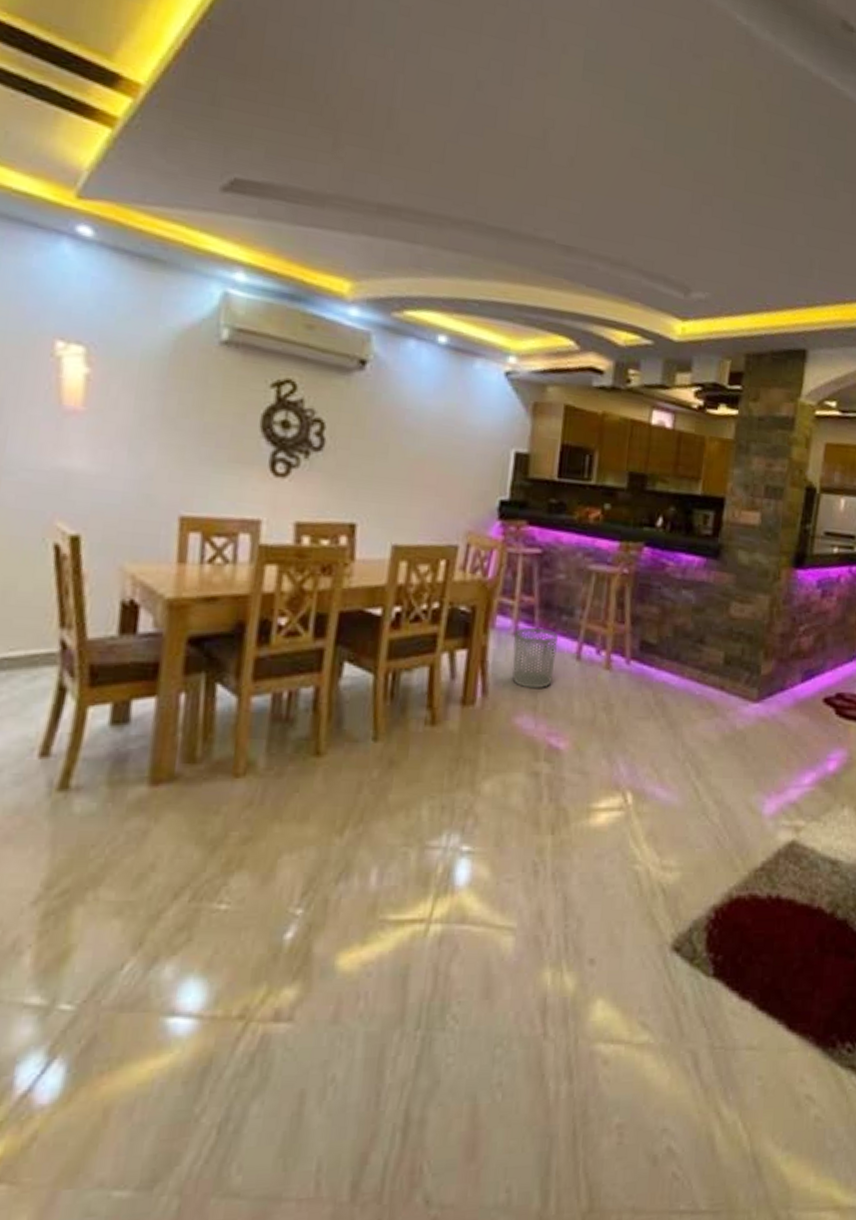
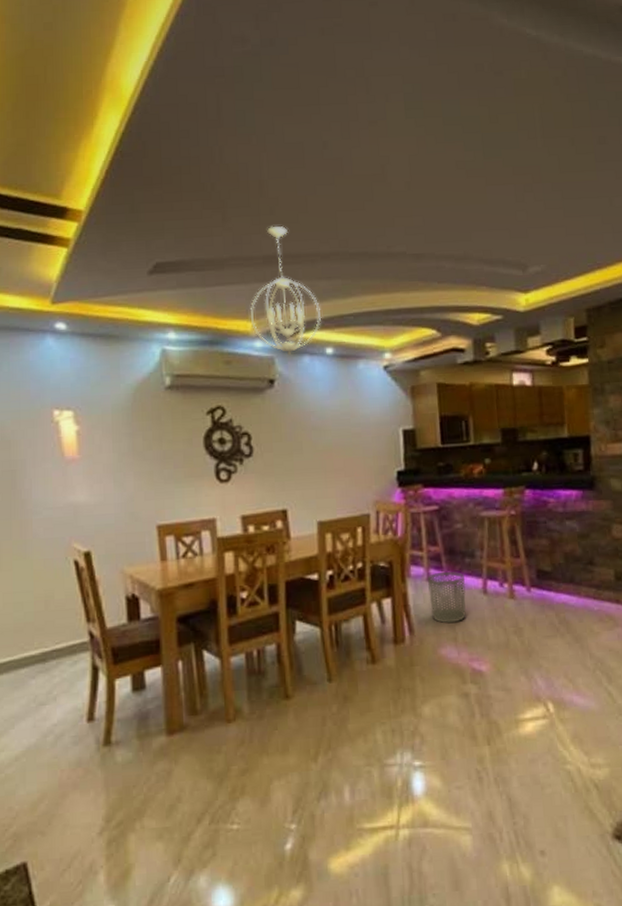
chandelier: none [348,168,440,335] -> present [250,226,322,356]

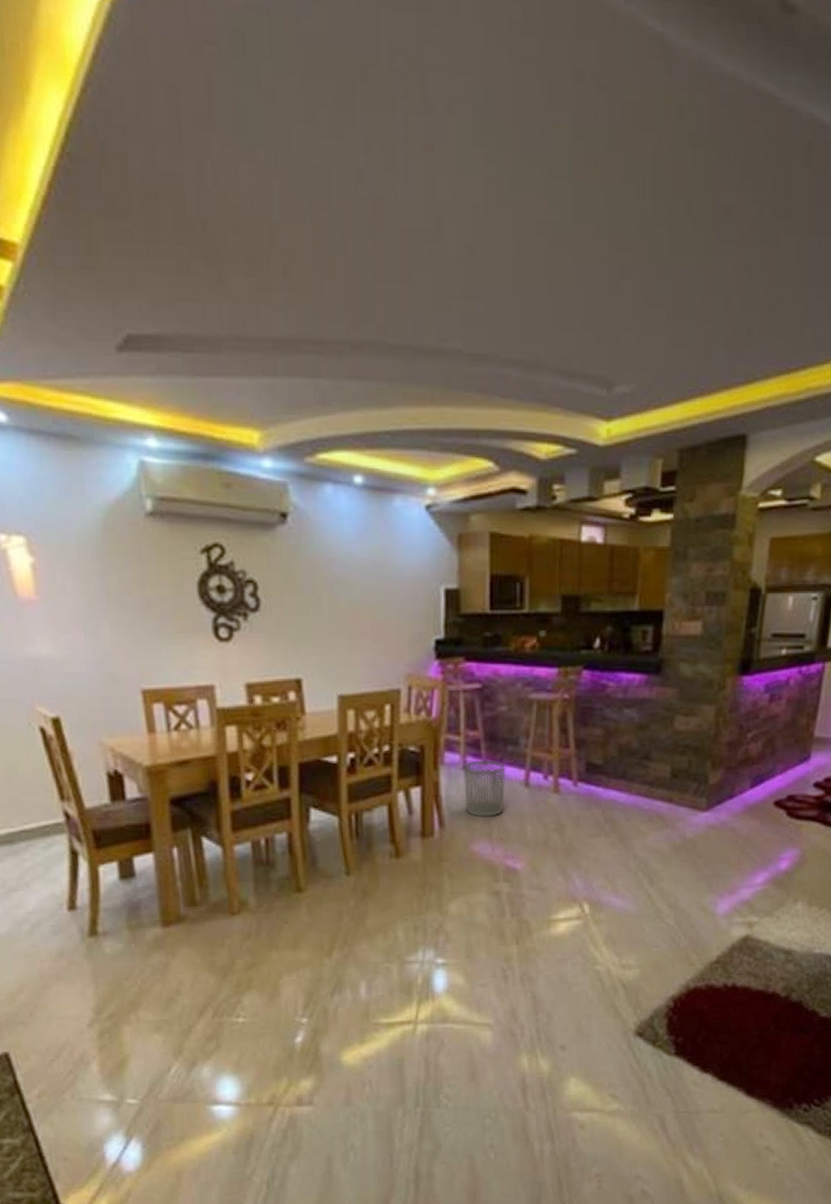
chandelier: present [250,226,322,356] -> none [256,294,350,482]

